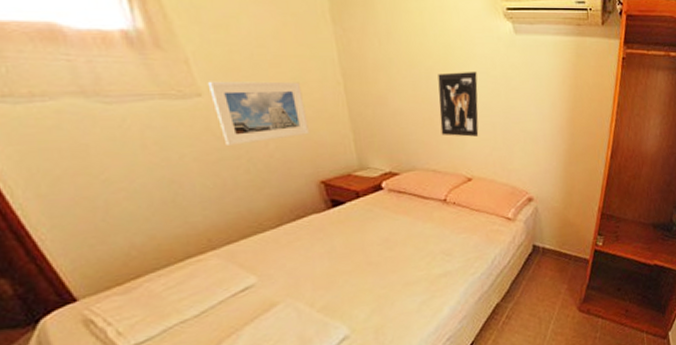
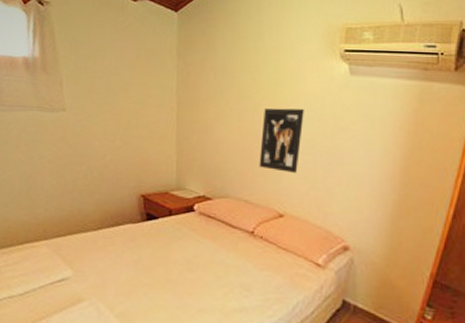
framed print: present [207,81,309,145] -> none [71,99,141,154]

